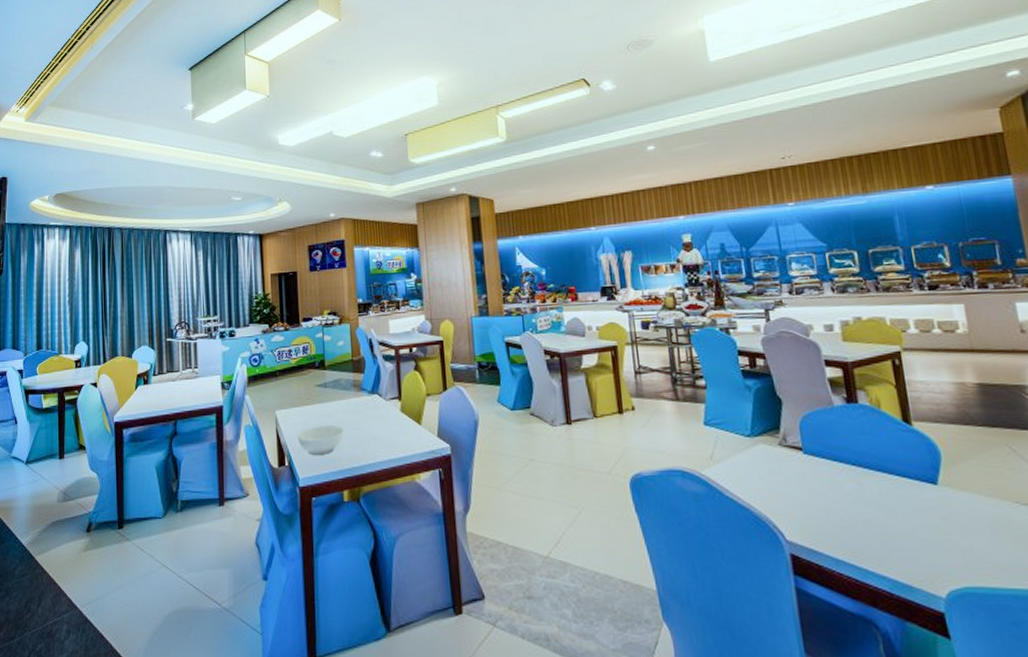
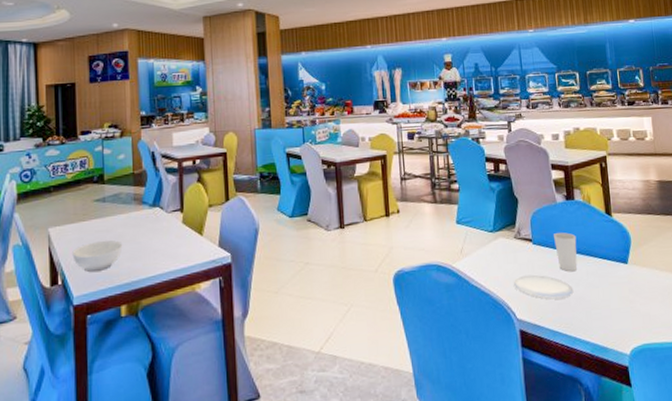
plate: none [779,489,862,521] -> present [513,274,574,300]
cup: none [831,442,866,490] -> present [554,232,578,272]

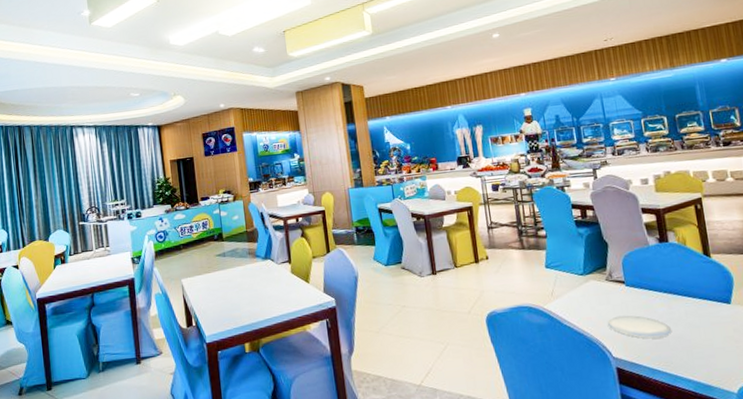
bowl: present [72,240,123,272] -> none [202,288,243,315]
cup: present [554,232,578,272] -> none [648,274,675,312]

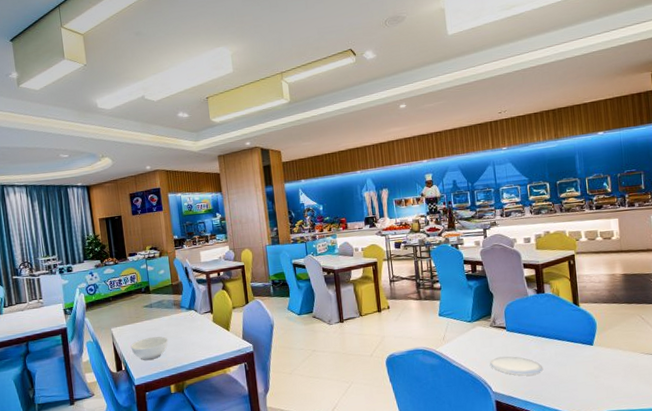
bowl: none [202,288,243,315] -> present [130,336,168,360]

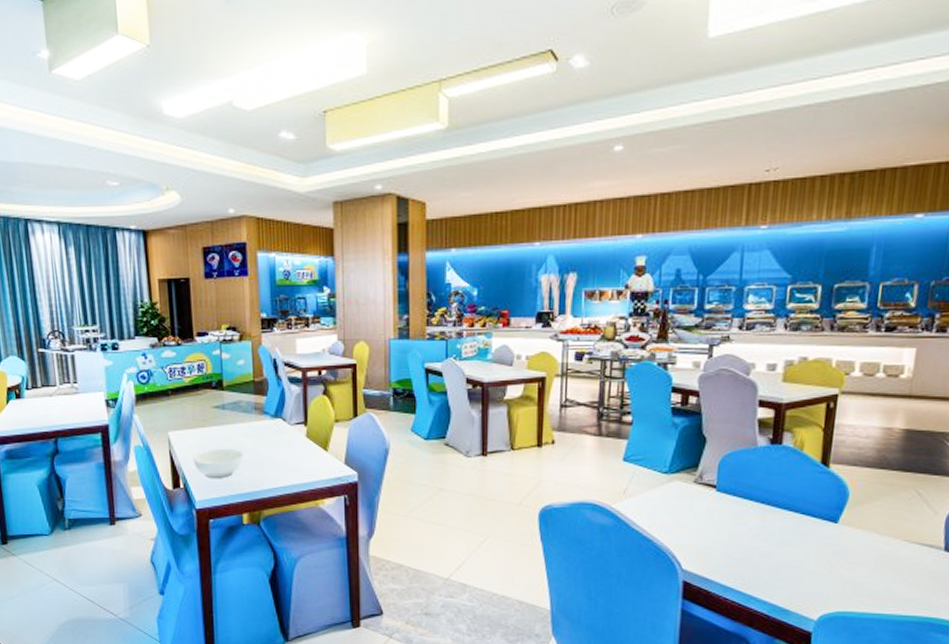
plate: present [489,356,544,376] -> none [683,524,760,553]

